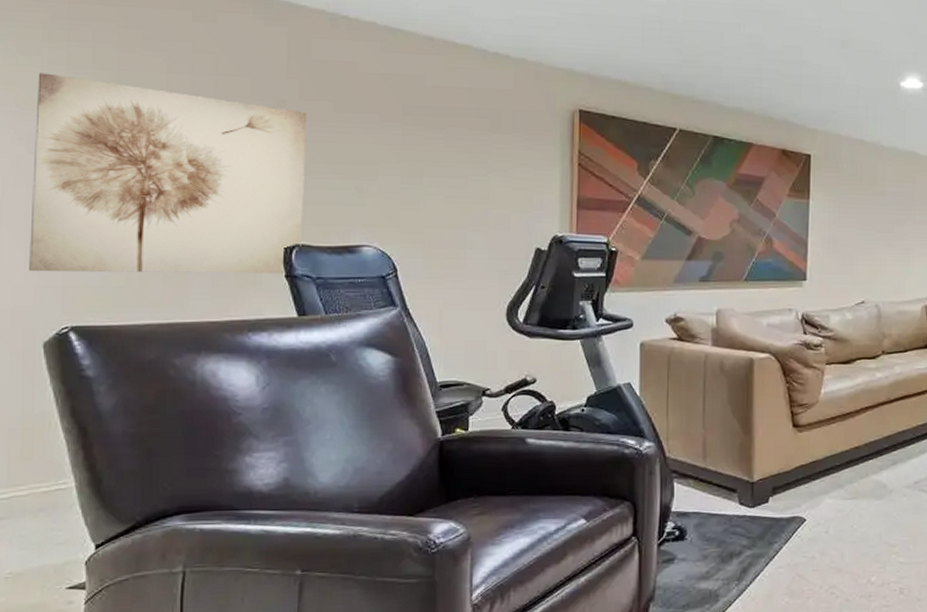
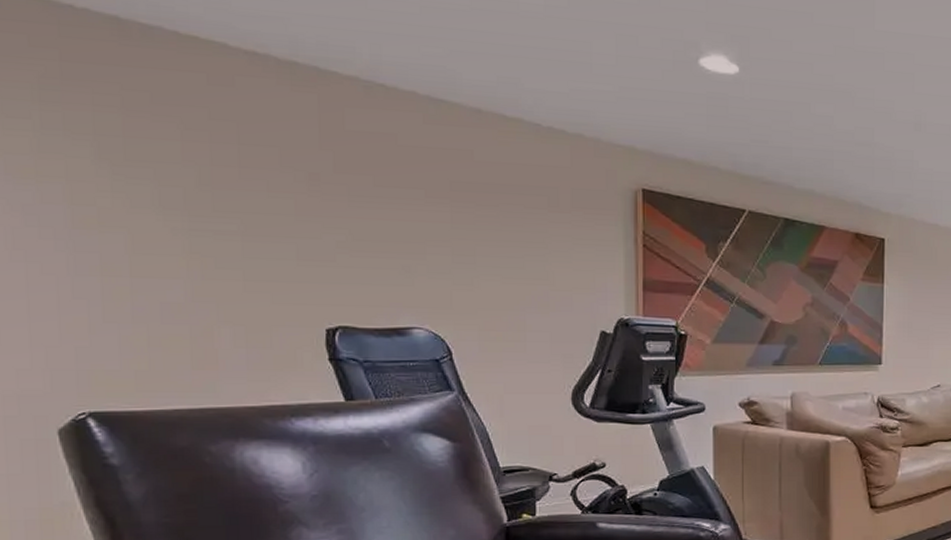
wall art: present [29,73,307,274] -> none [29,138,345,357]

